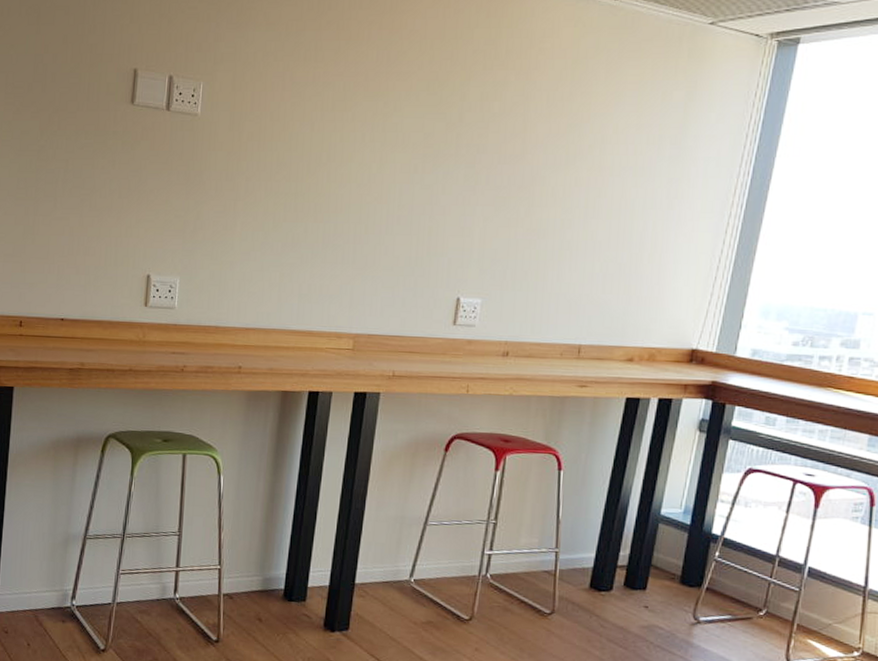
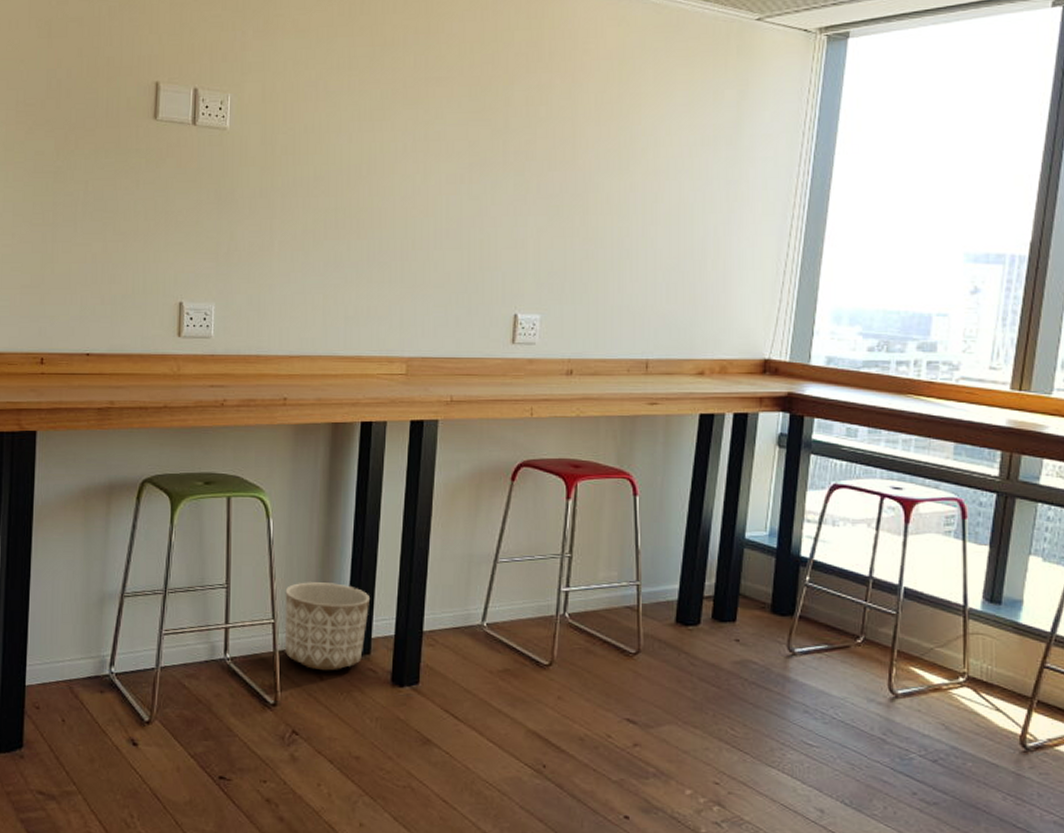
planter: none [229,533,308,614] -> present [284,582,369,671]

